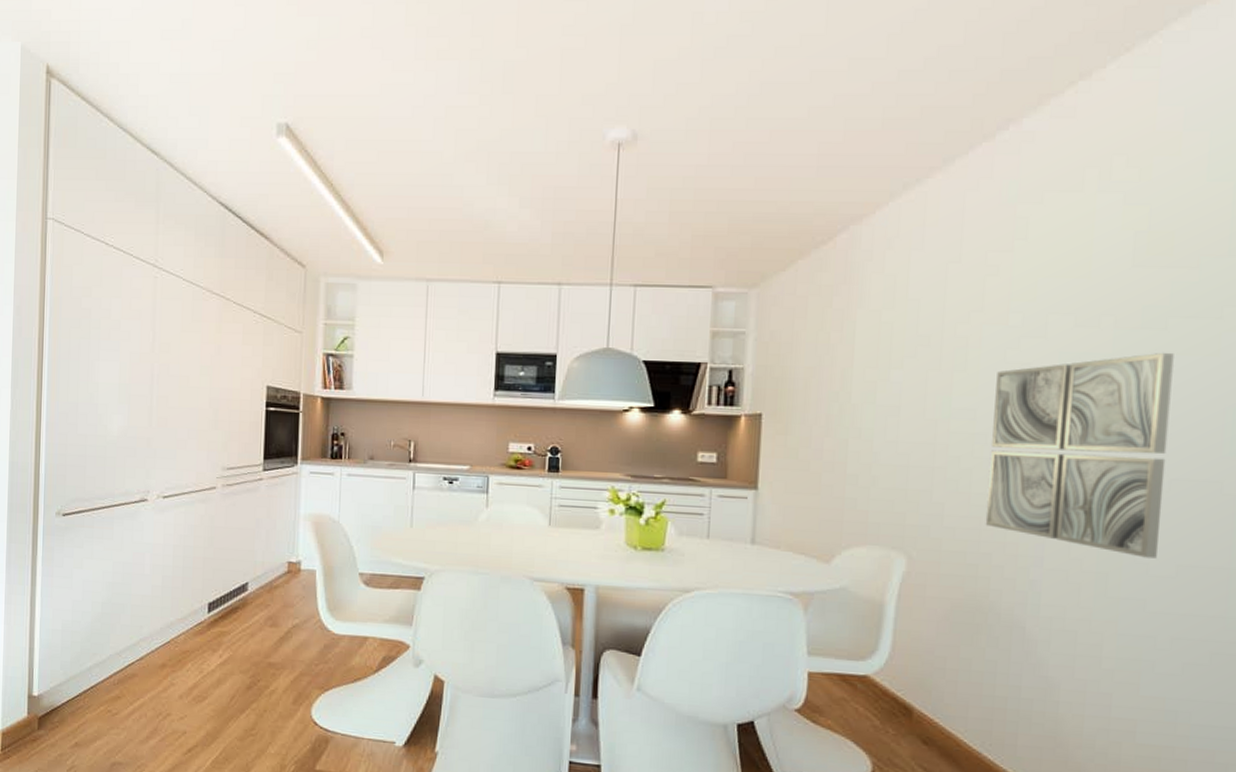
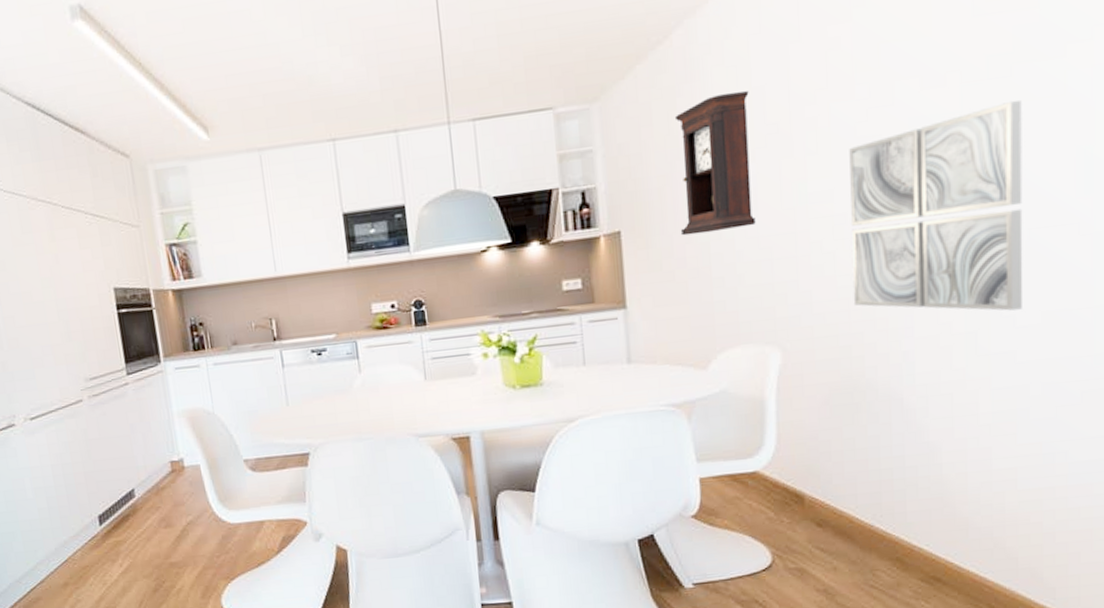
pendulum clock: none [820,300,905,430] -> present [674,91,756,236]

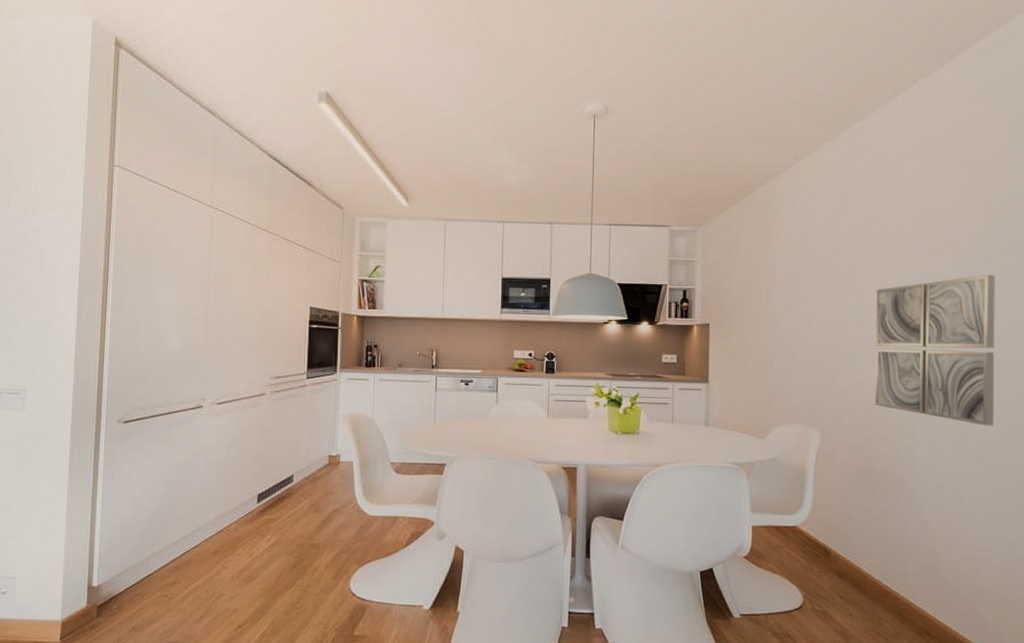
pendulum clock: present [674,91,756,236] -> none [753,236,809,335]

